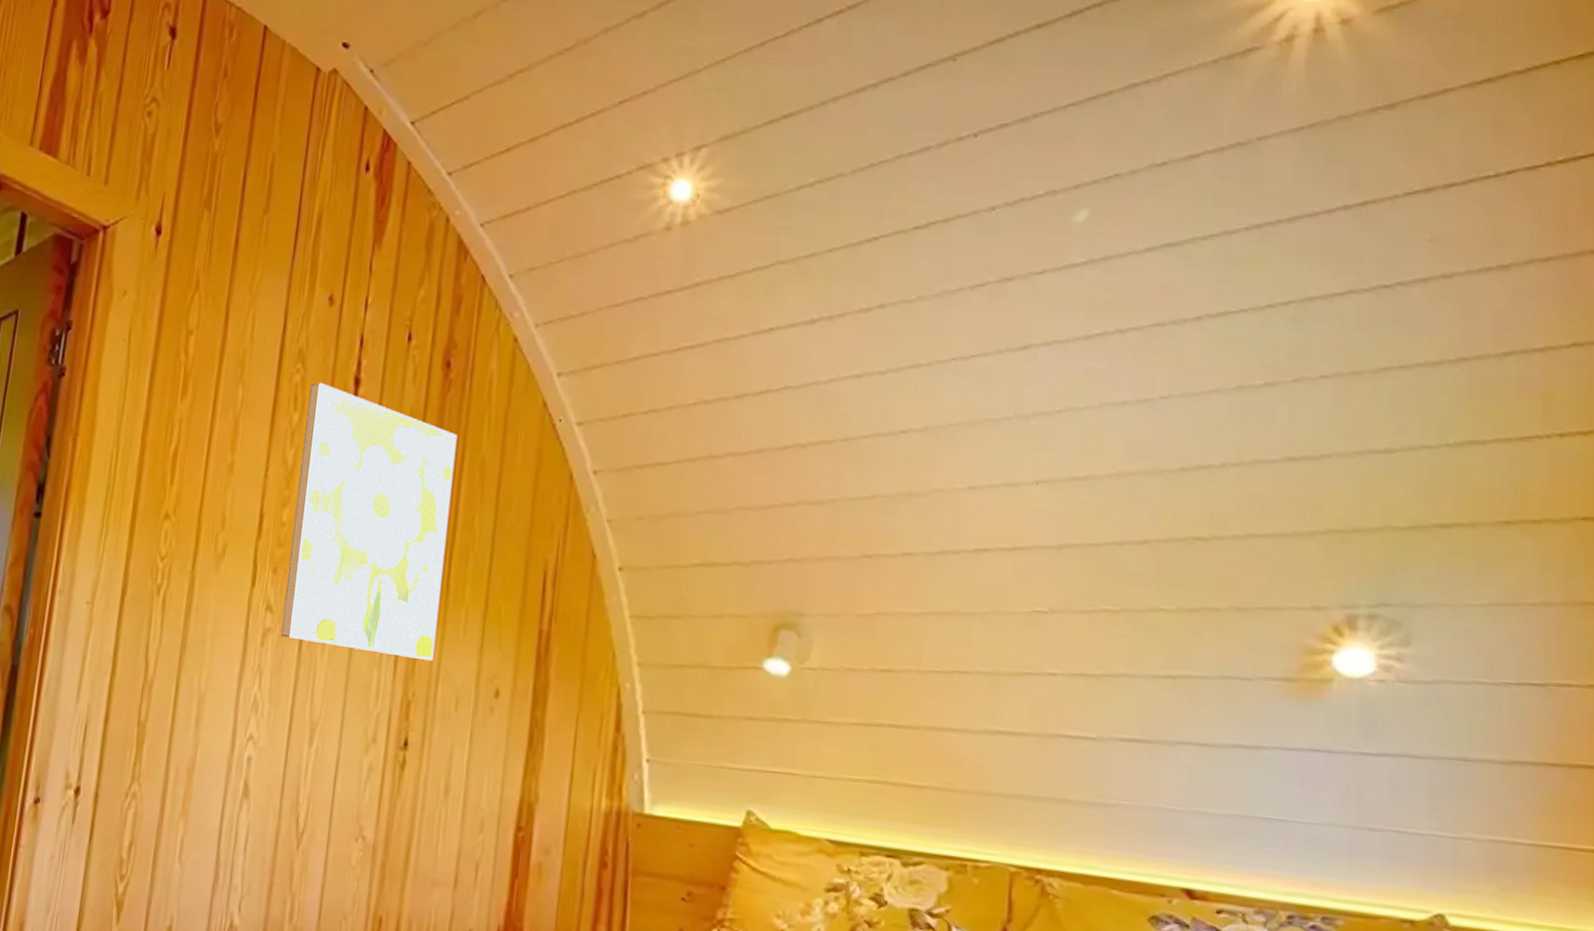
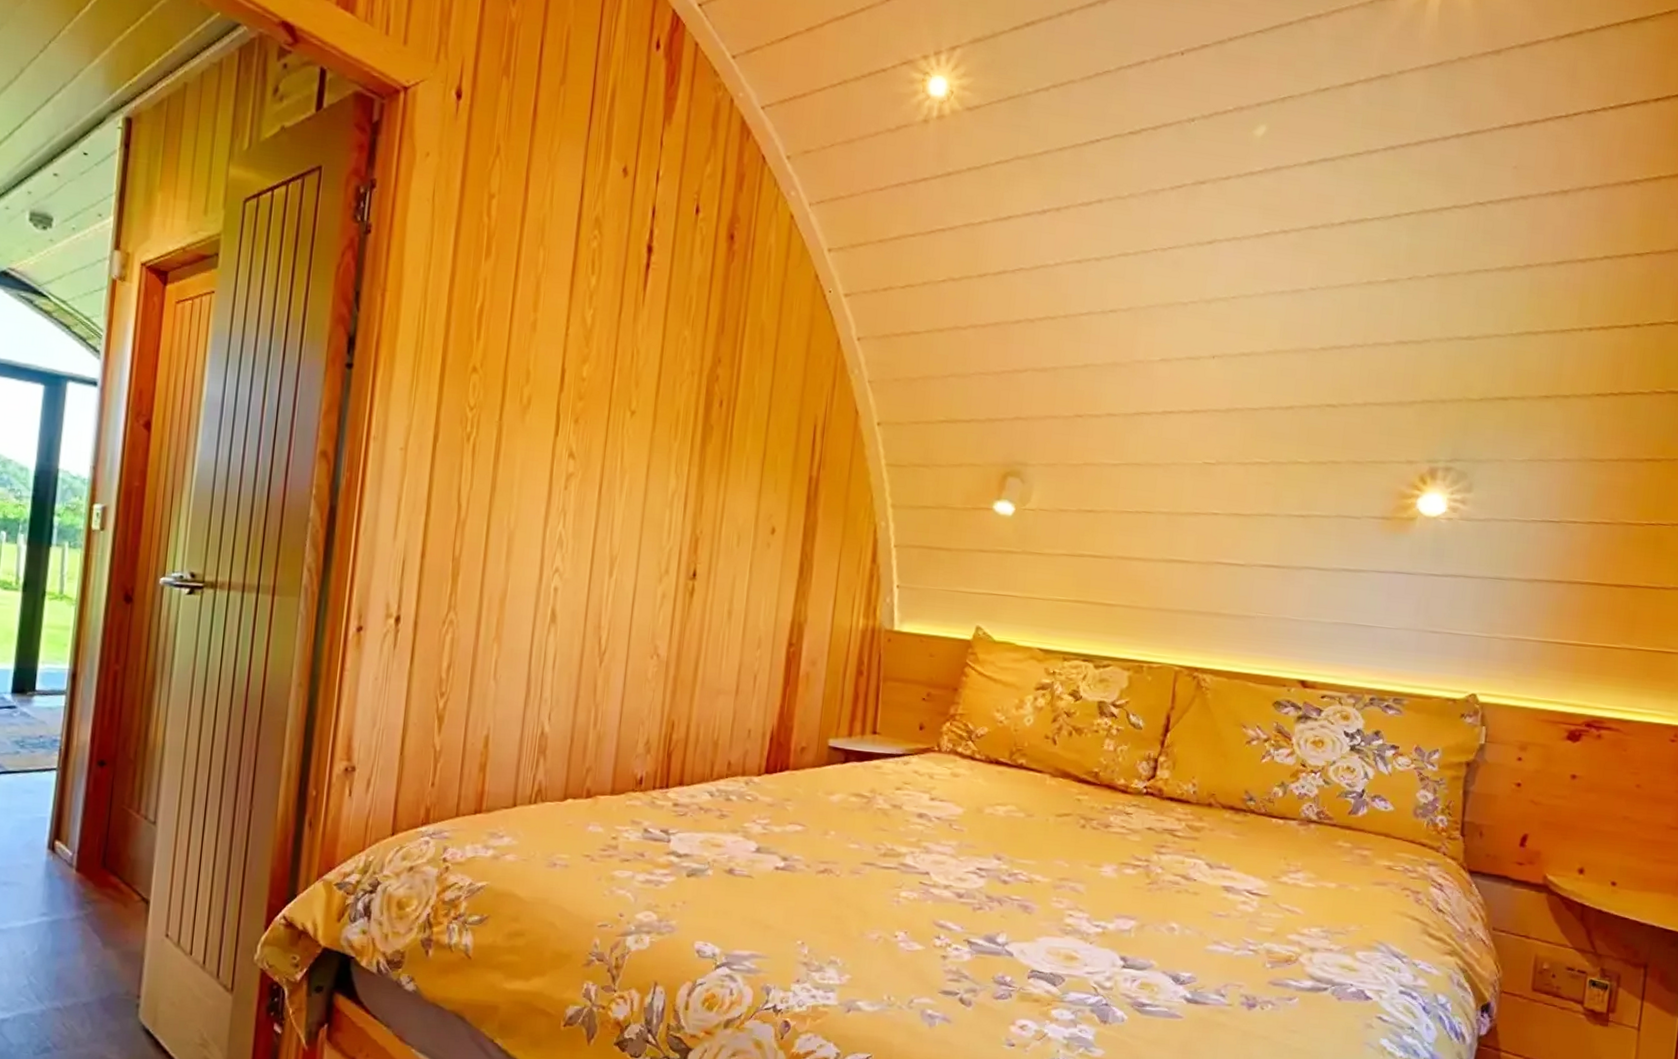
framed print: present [280,382,458,661] -> none [582,248,740,503]

